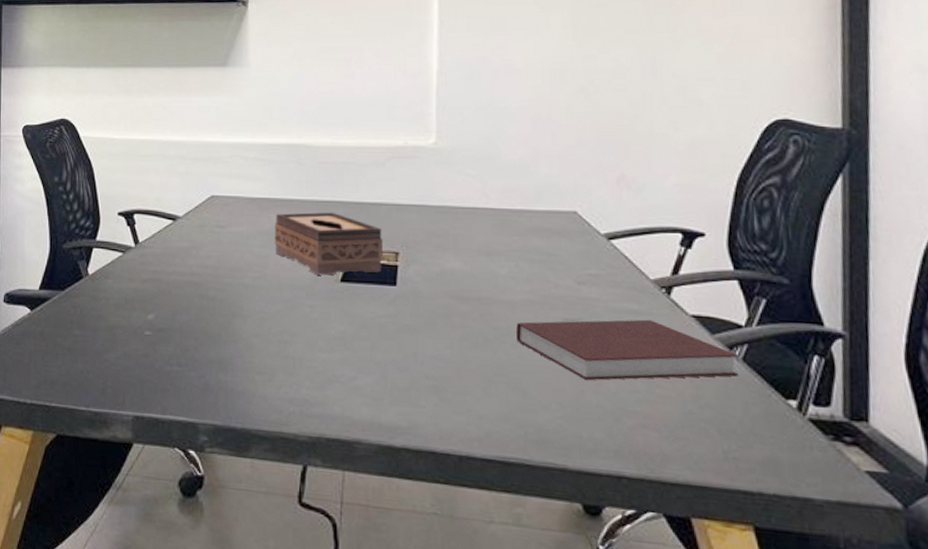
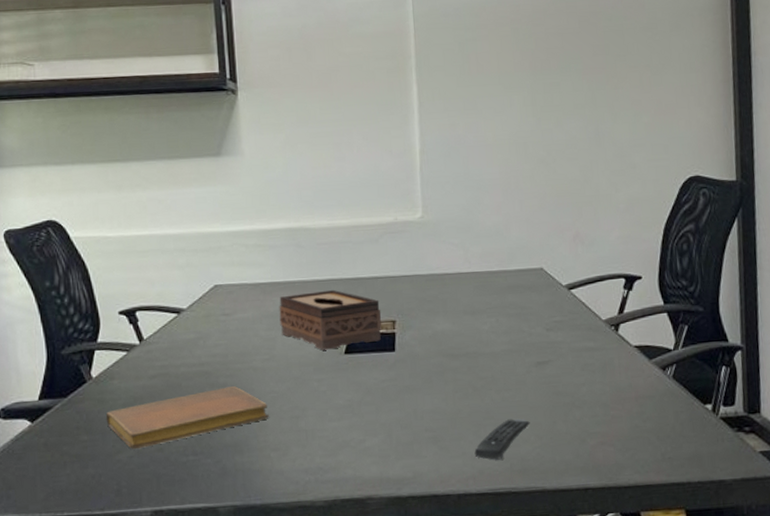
notebook: none [98,300,256,352] -> present [105,385,269,450]
remote control: none [481,379,552,426] -> present [474,418,530,461]
notebook: present [516,319,738,381] -> none [499,354,670,413]

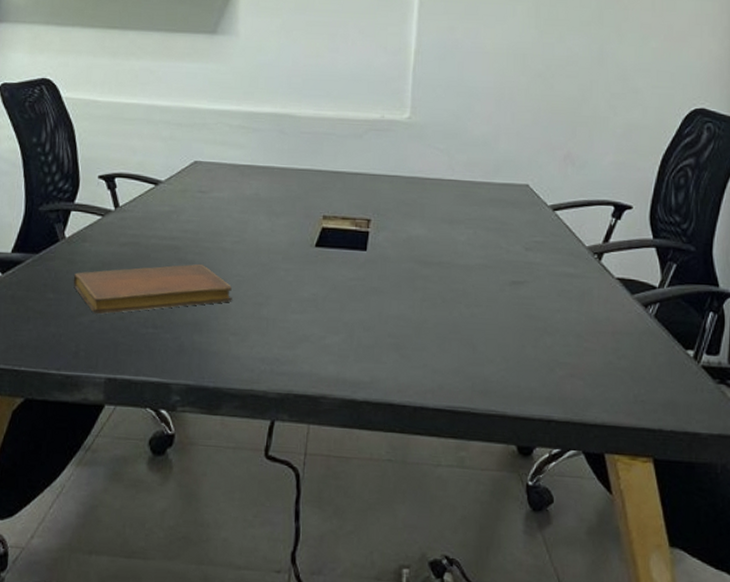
tissue box: present [279,289,382,350] -> none [254,180,357,241]
remote control: present [474,418,530,461] -> none [436,336,498,378]

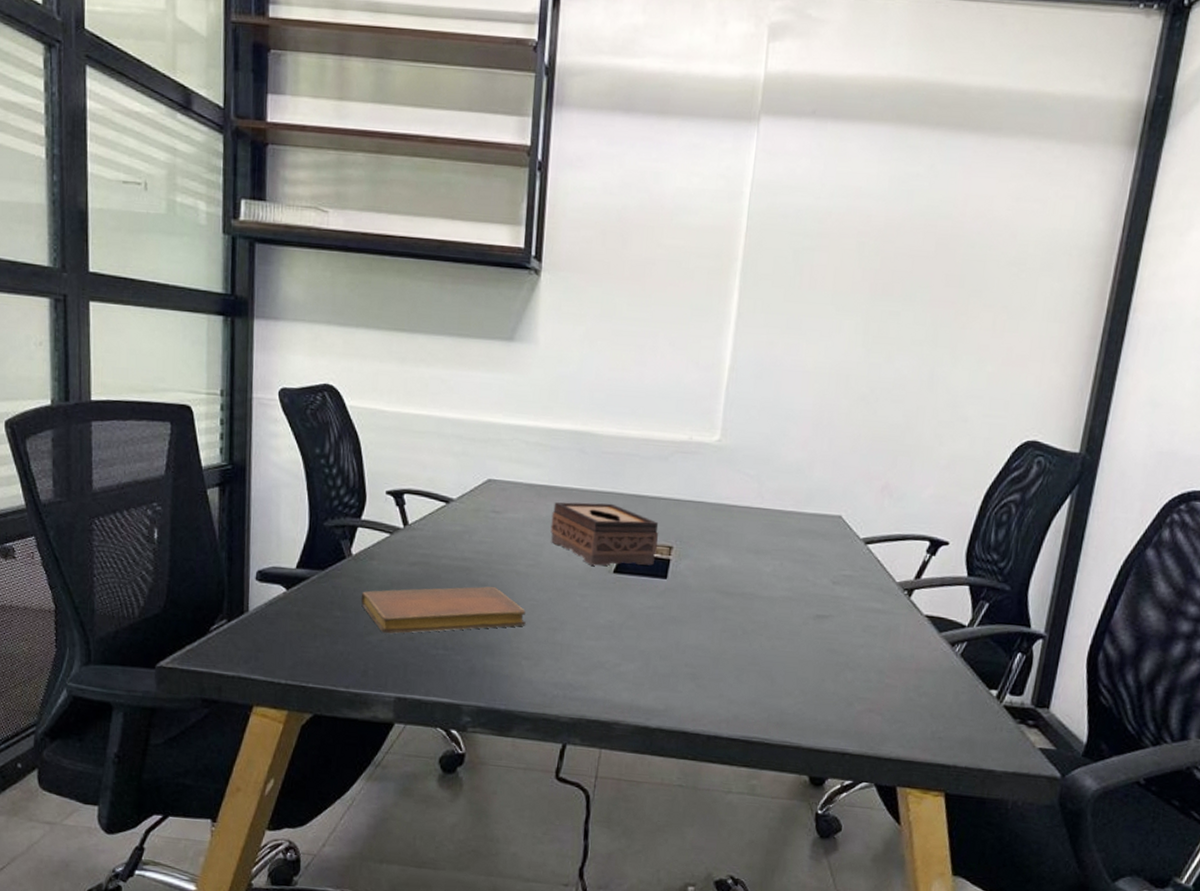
tissue box: none [254,180,357,241] -> present [550,502,659,566]

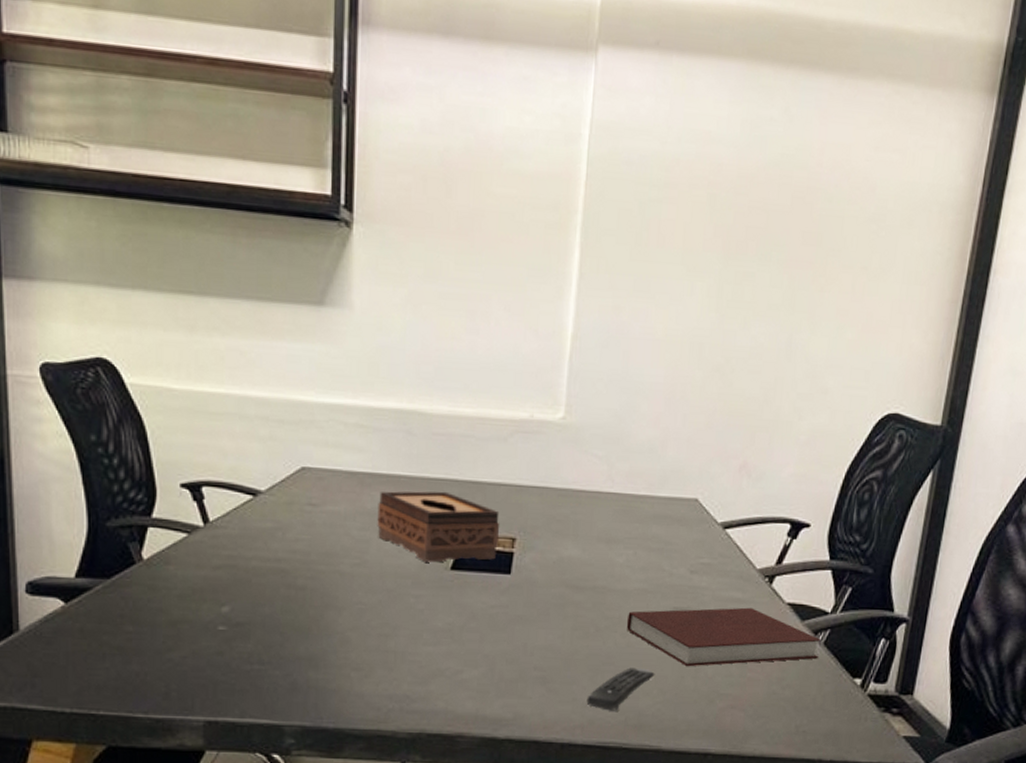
notebook: present [360,586,526,634] -> none [156,589,353,650]
remote control: none [732,668,797,710] -> present [586,667,655,713]
notebook: none [772,616,958,671] -> present [627,607,821,667]

